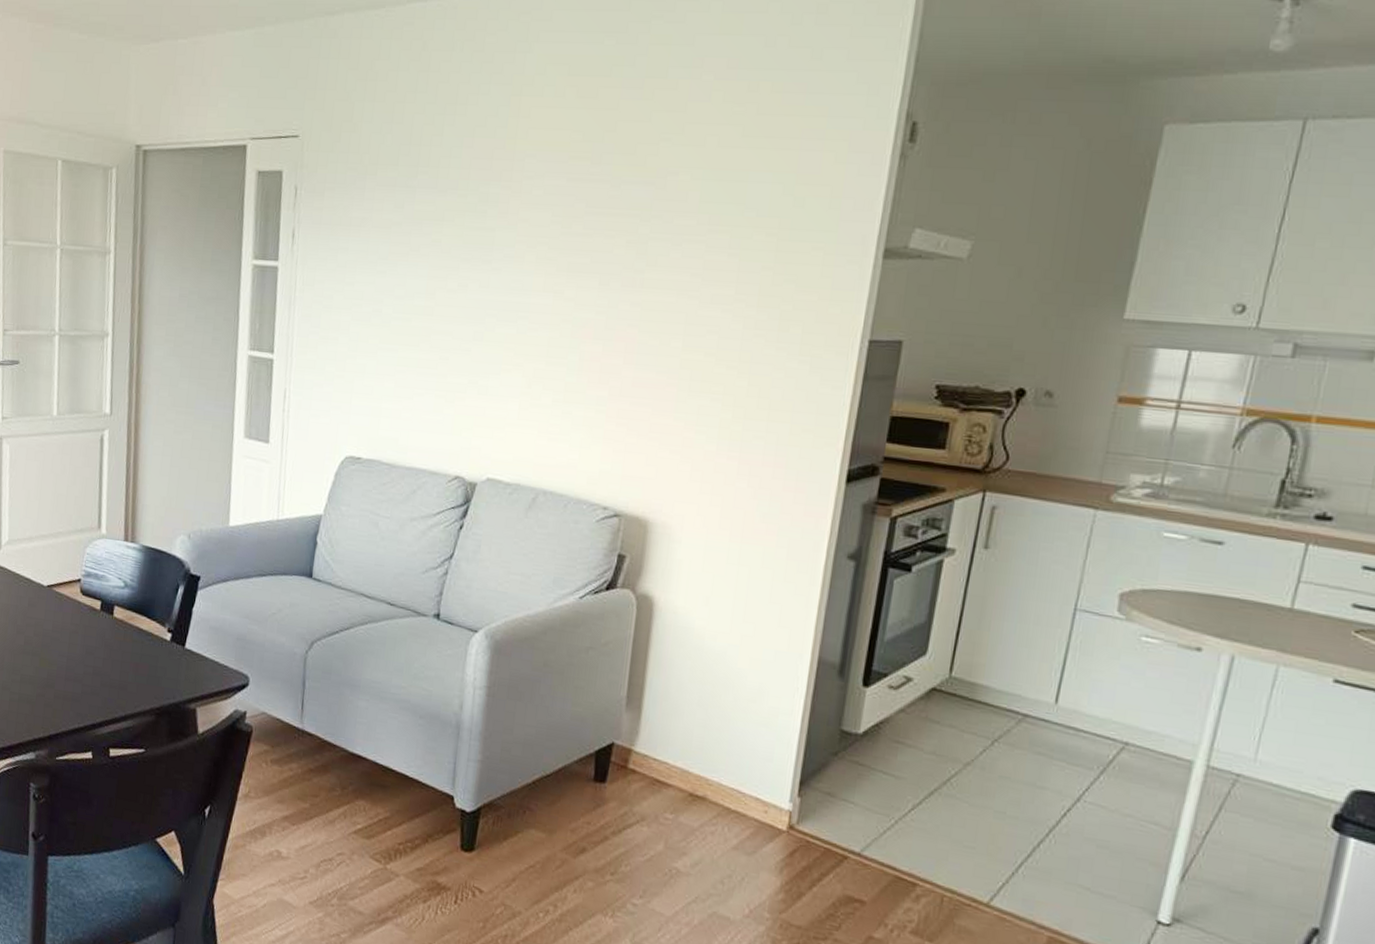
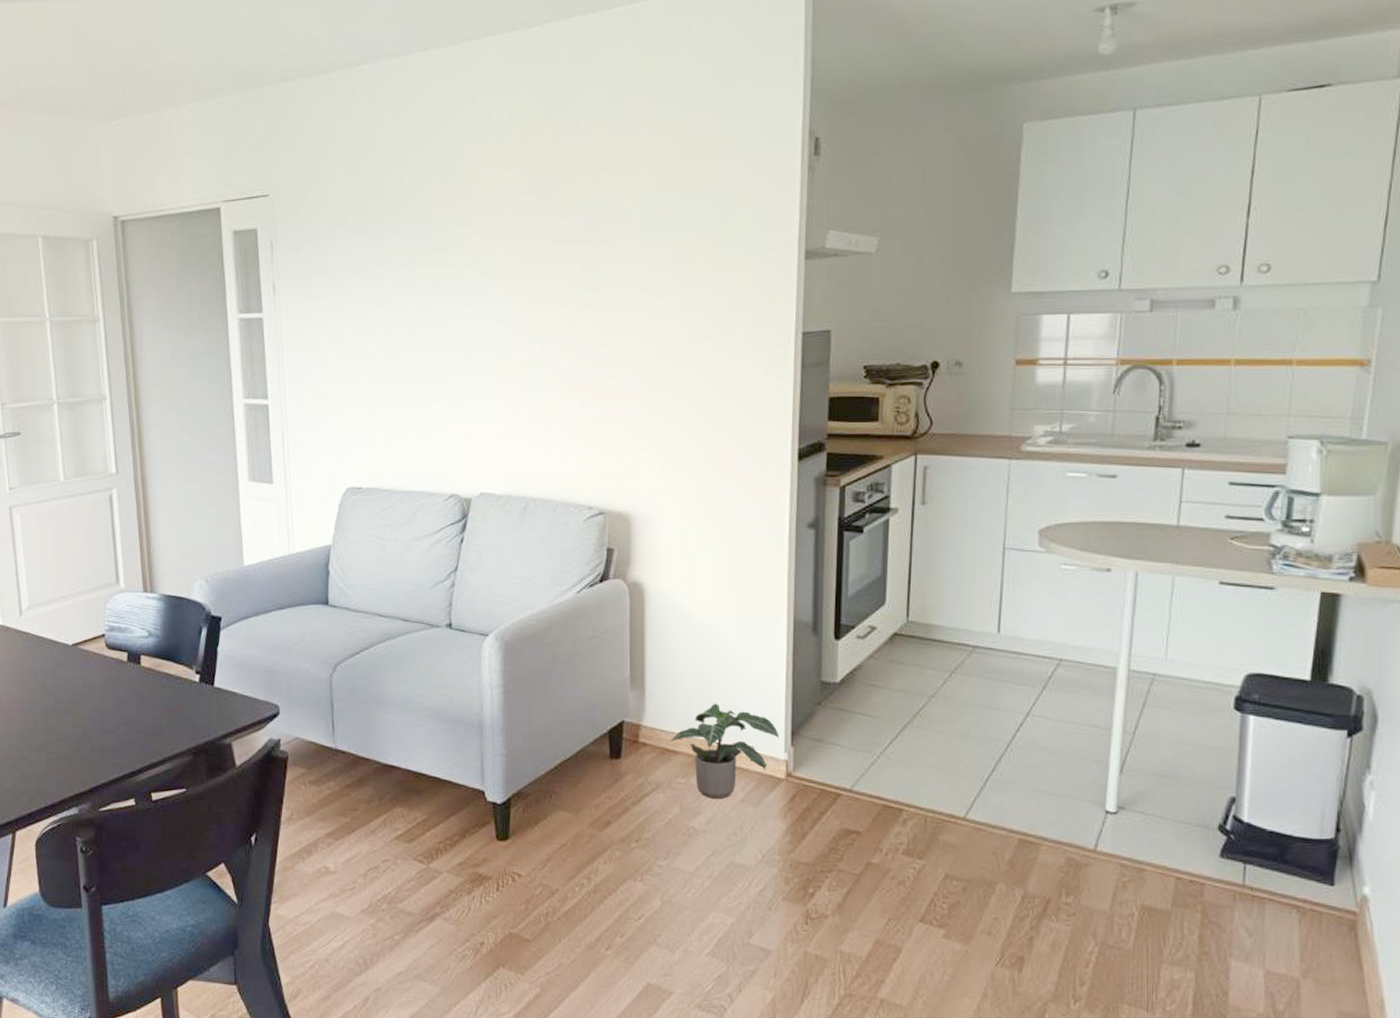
potted plant: none [663,737,786,843] -> present [671,703,779,799]

